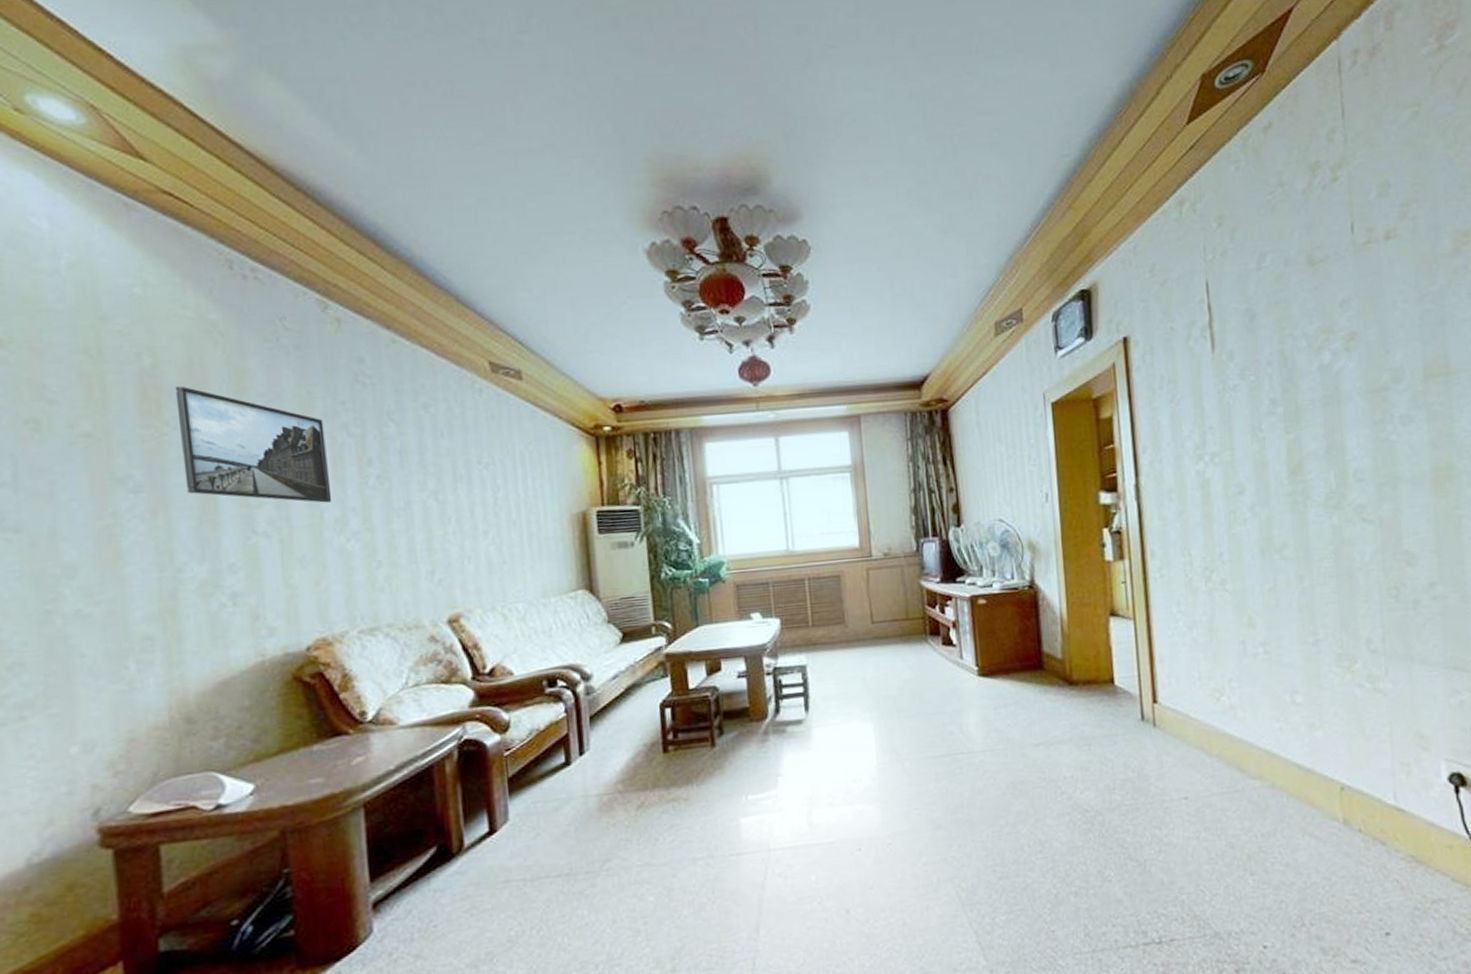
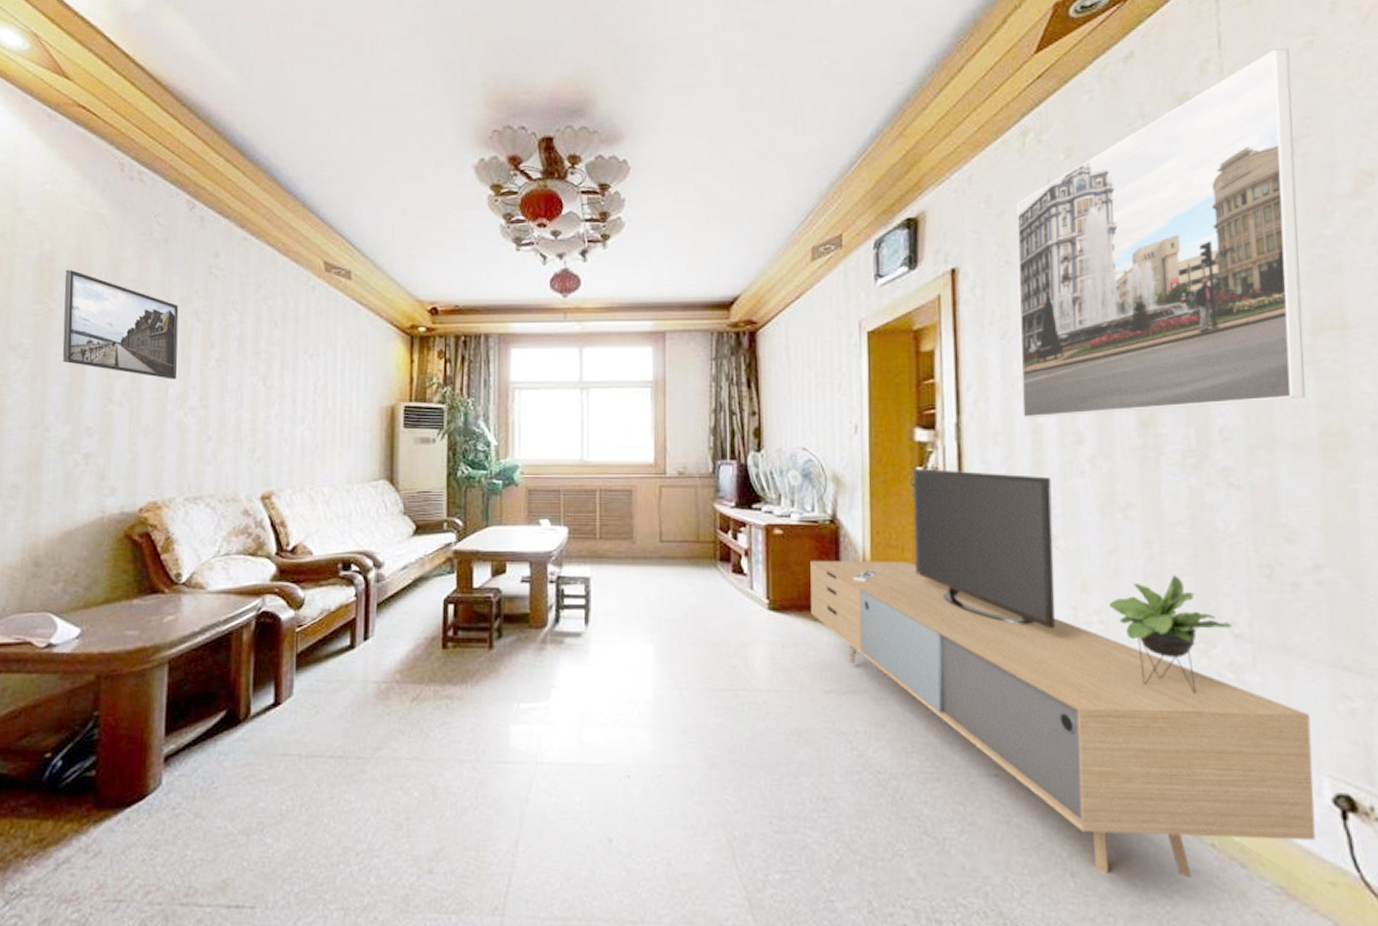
media console: none [1013,527,1436,869] -> present [810,468,1315,878]
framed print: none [1178,118,1420,474] -> present [1016,47,1305,417]

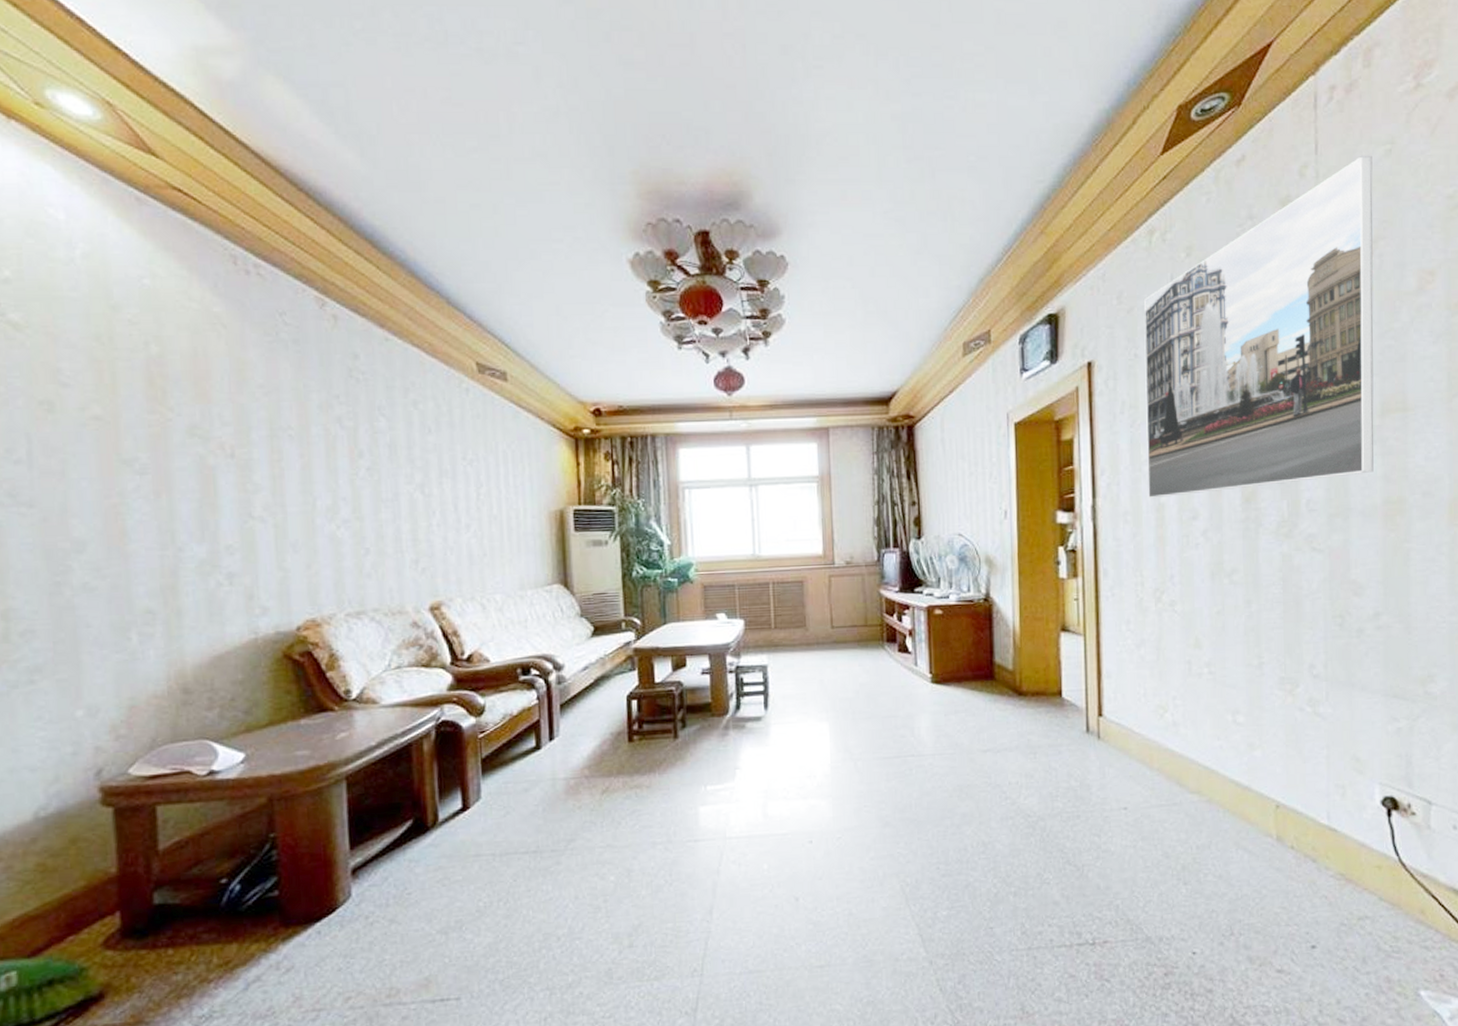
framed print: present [62,269,179,379] -> none [180,374,325,491]
media console: present [810,468,1315,878] -> none [967,547,1368,880]

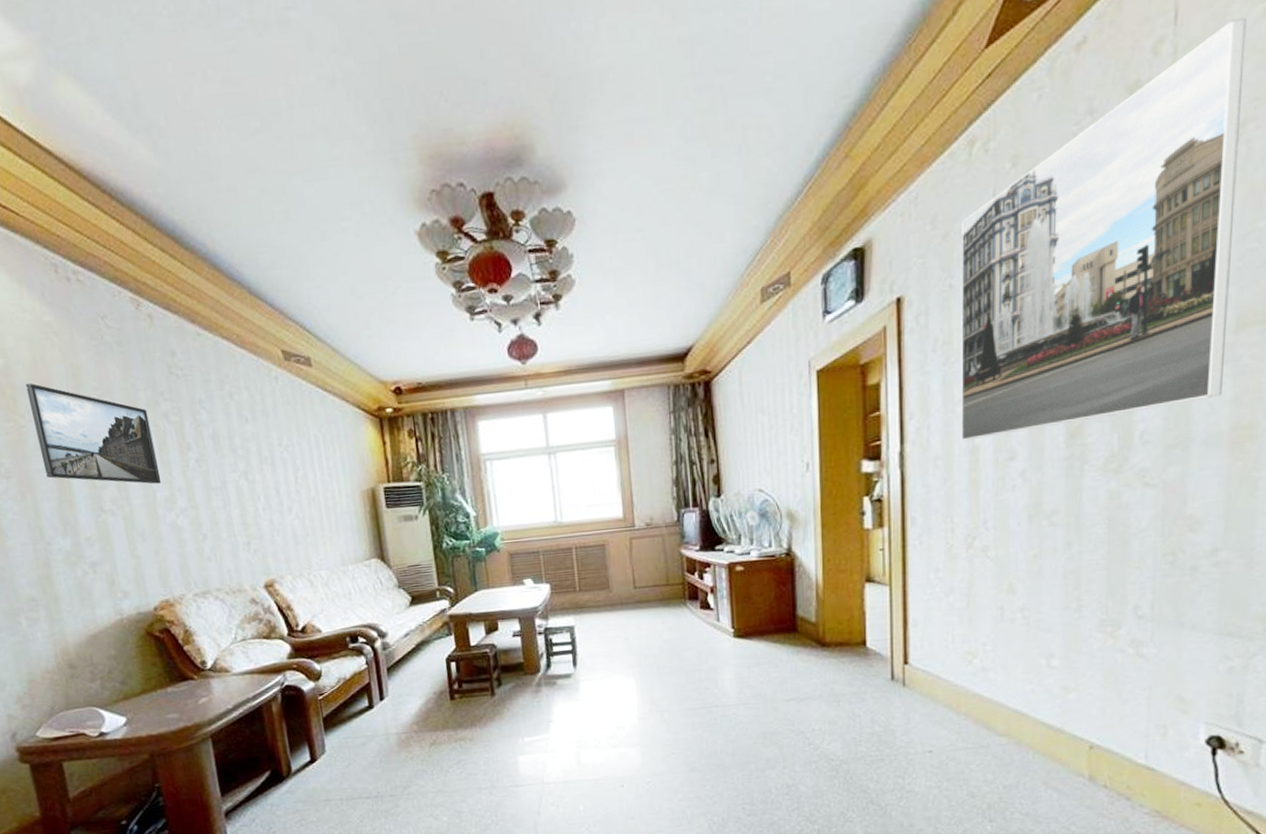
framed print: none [180,374,325,491] -> present [25,382,162,484]

